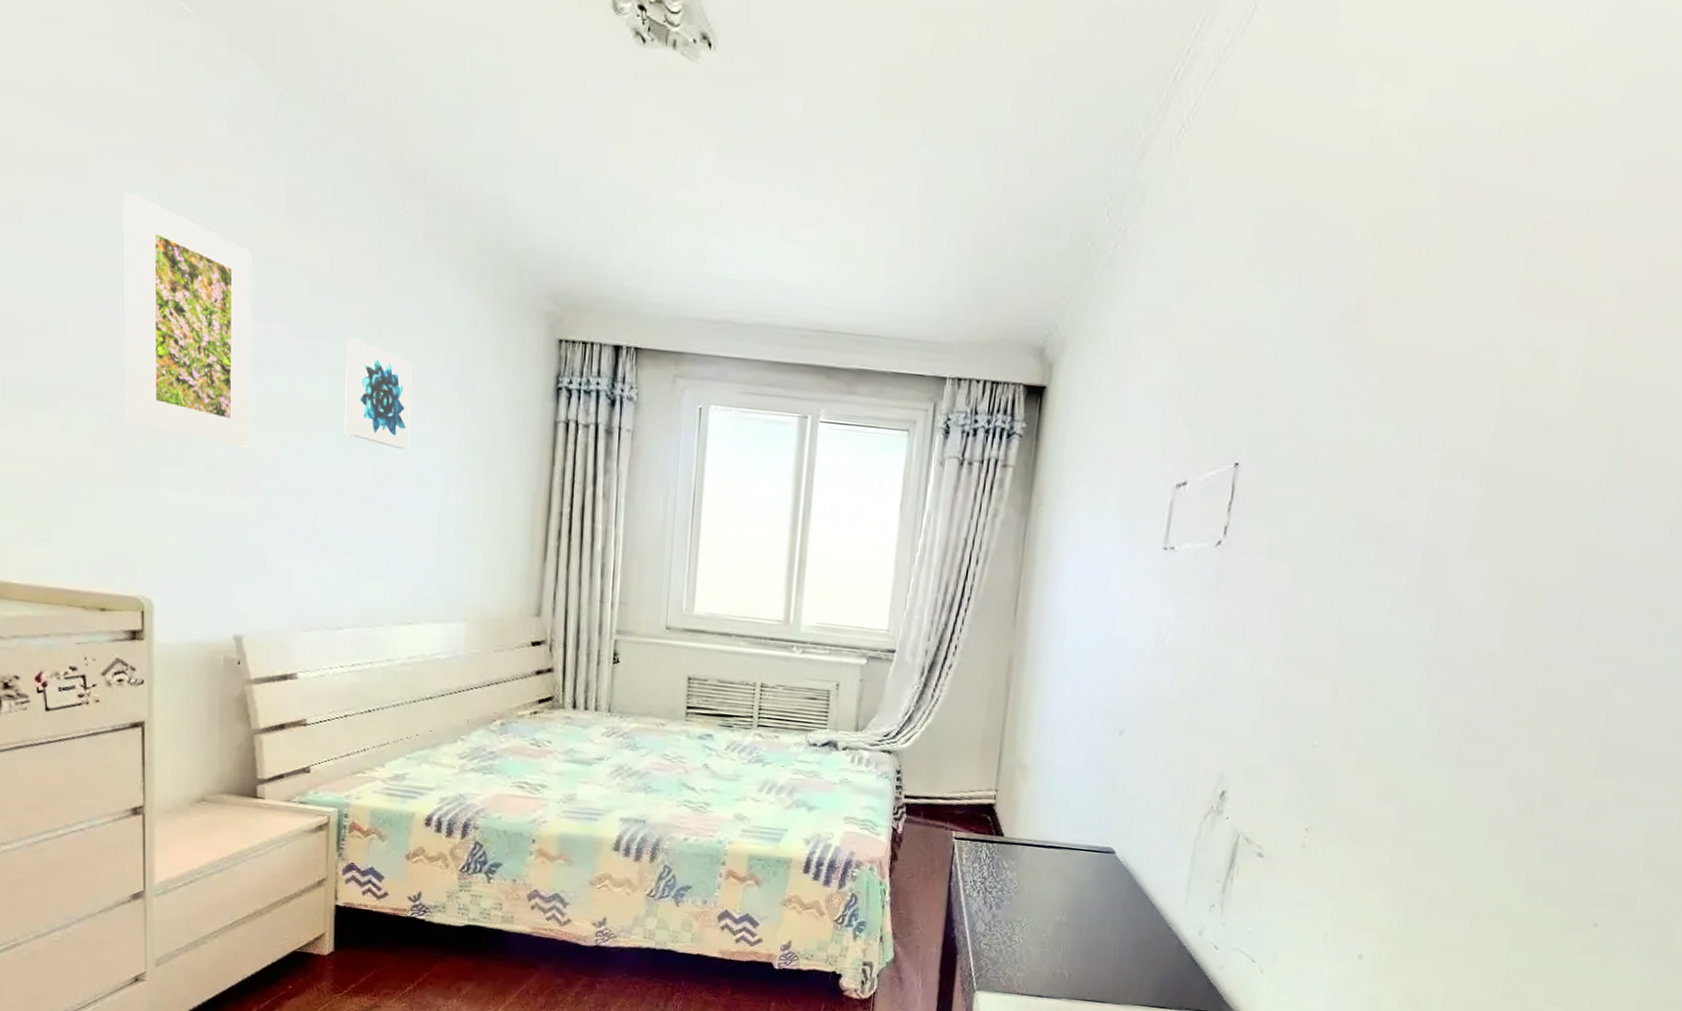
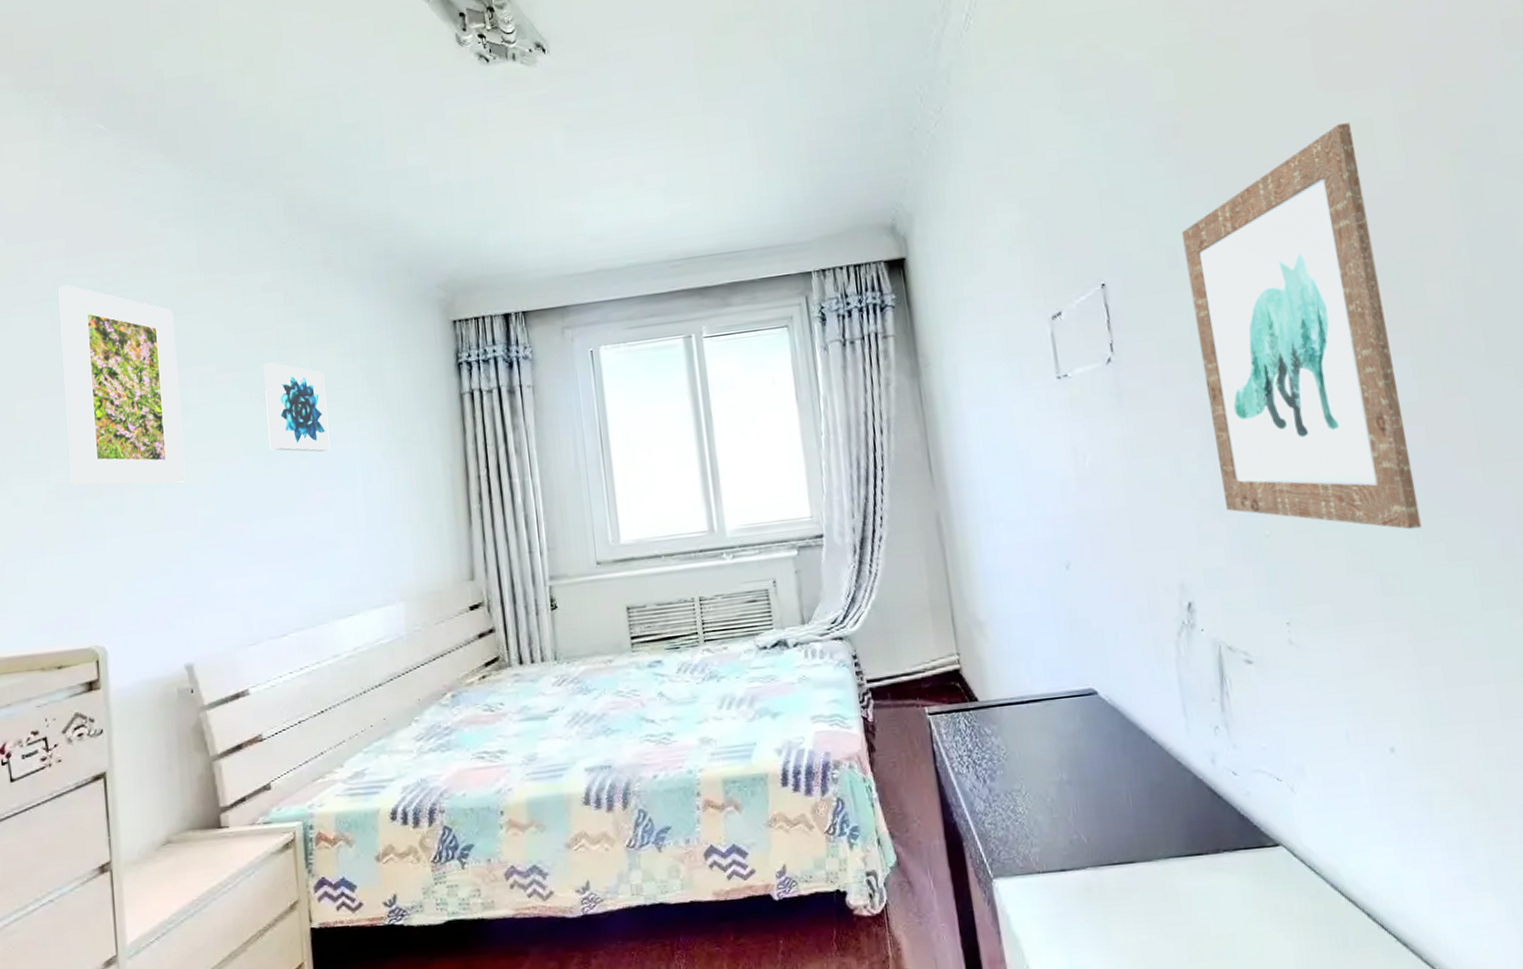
wall art: none [1285,351,1536,771] -> present [1182,123,1422,530]

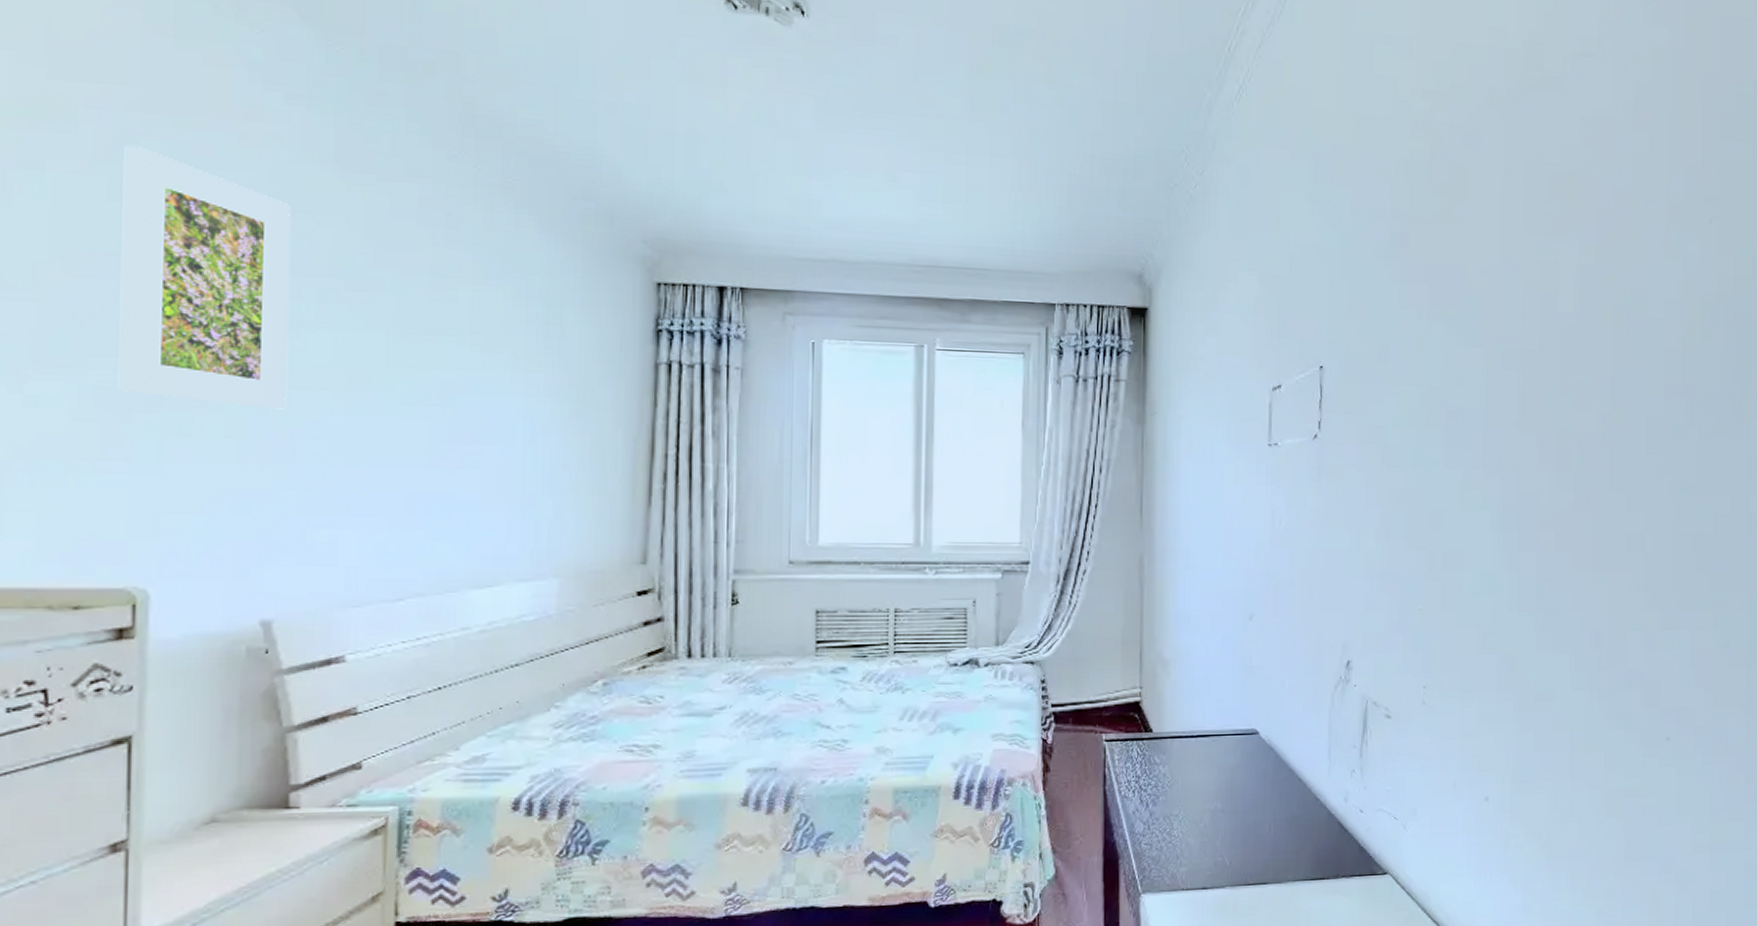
wall art: present [263,362,331,453] -> none [406,290,488,402]
wall art: present [1182,123,1422,530] -> none [1392,263,1543,618]

